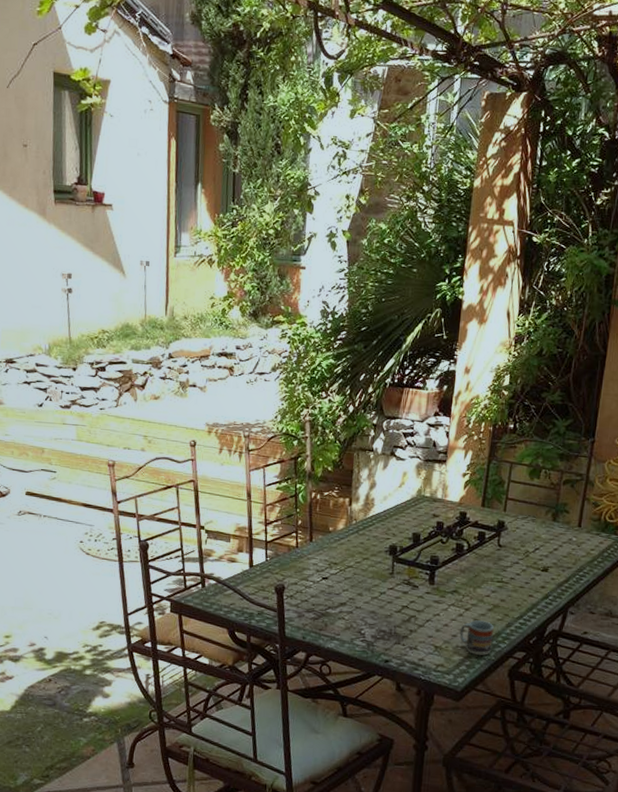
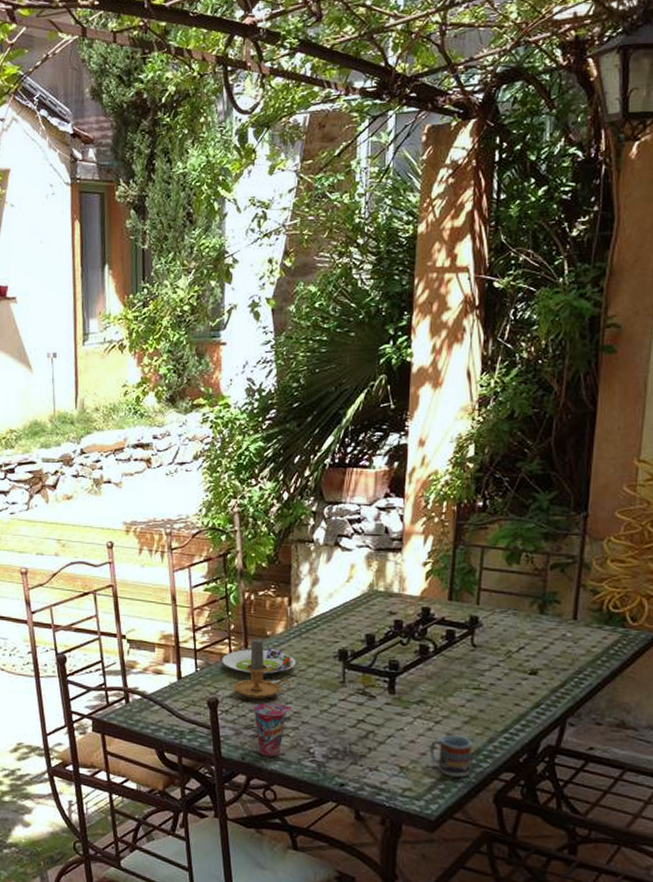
salad plate: none [289,542,353,565] -> present [222,648,296,675]
candle: none [298,532,348,587] -> present [233,637,291,699]
cup: none [314,589,348,637] -> present [253,702,292,757]

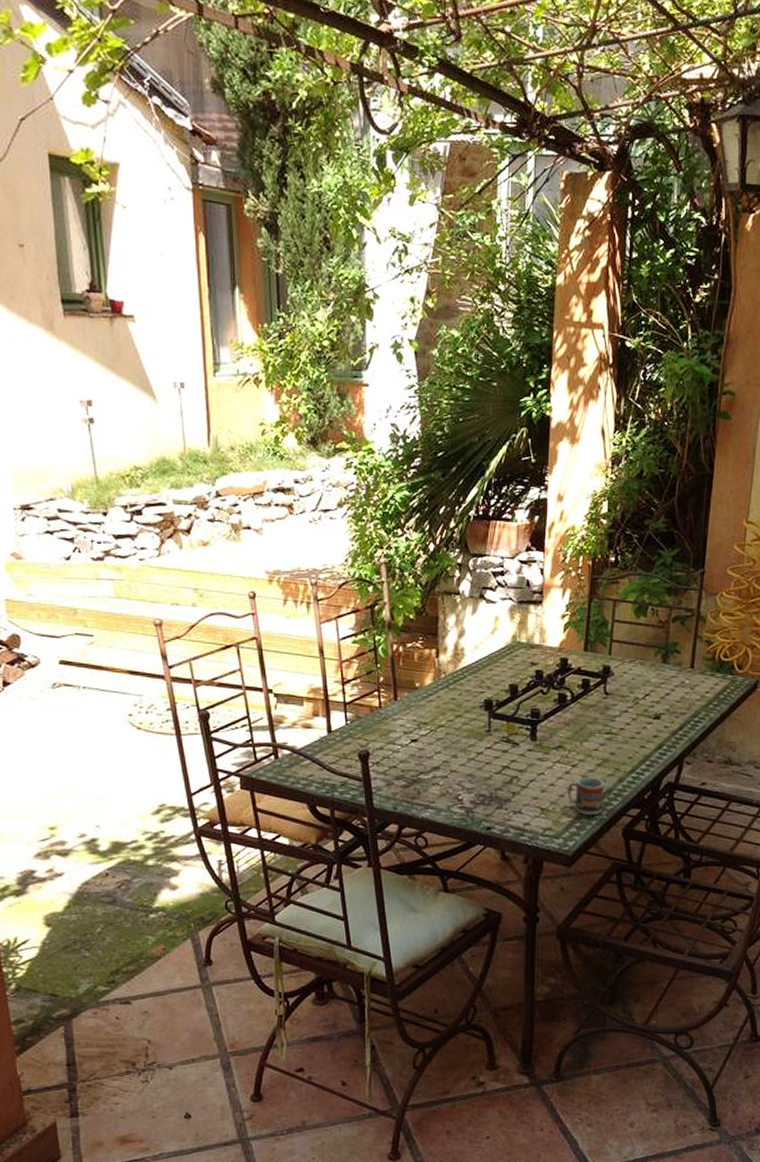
salad plate: present [222,648,296,675] -> none [372,699,444,726]
candle: present [233,637,291,699] -> none [384,689,440,750]
cup: present [253,702,292,757] -> none [403,753,441,806]

